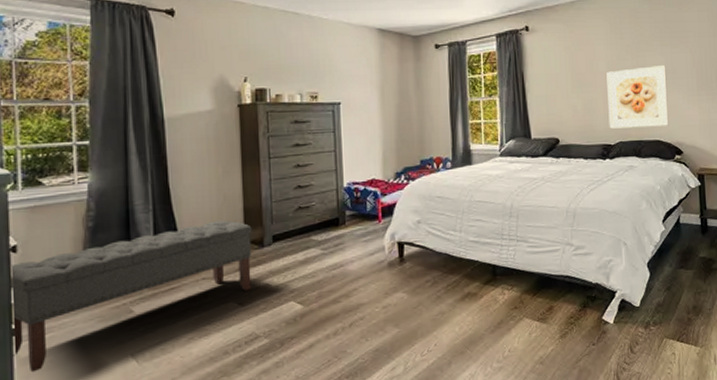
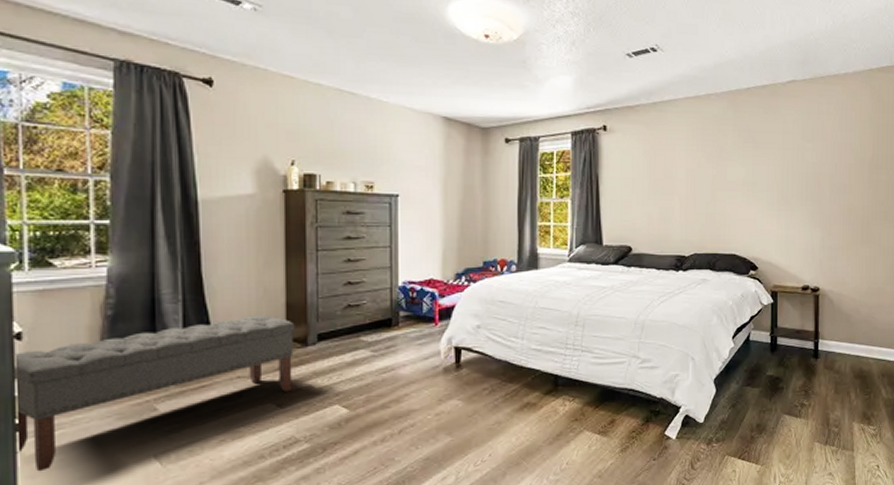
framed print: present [606,64,669,129] -> none [684,176,747,240]

